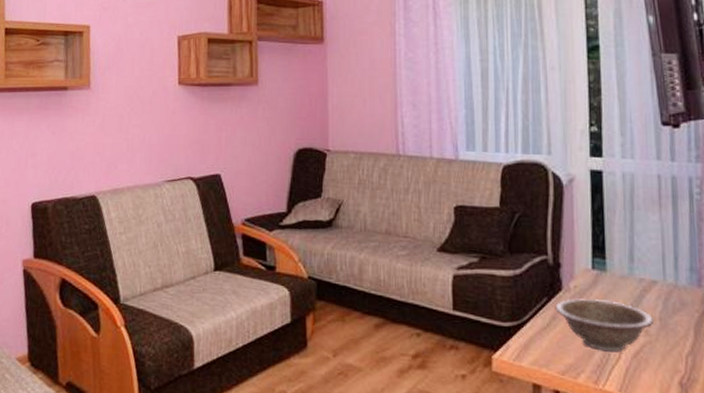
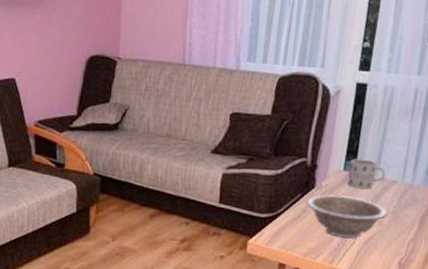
mug: none [598,255,643,291] -> present [347,158,386,189]

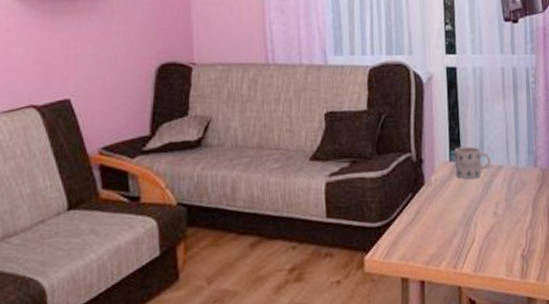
decorative bowl: present [306,194,389,239] -> none [419,188,501,237]

